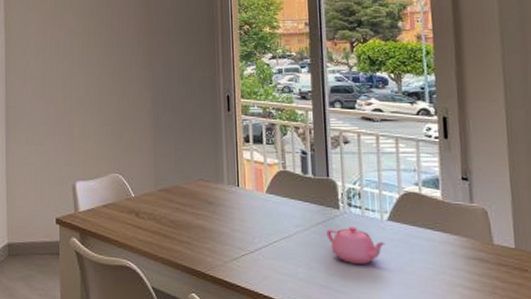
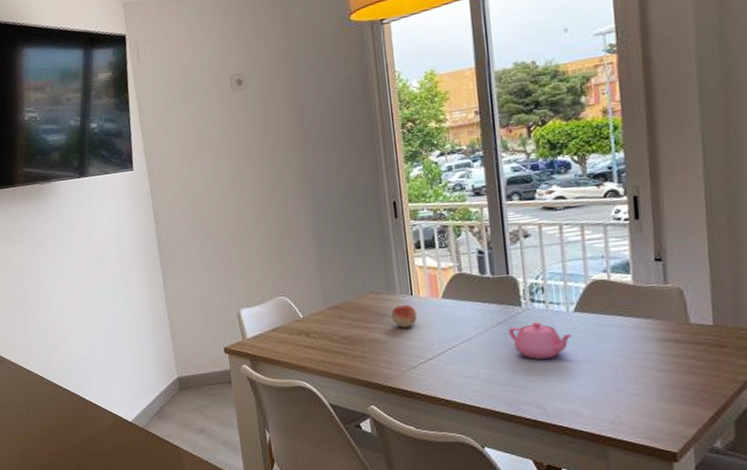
fruit: none [218,195,243,219] -> present [391,304,418,329]

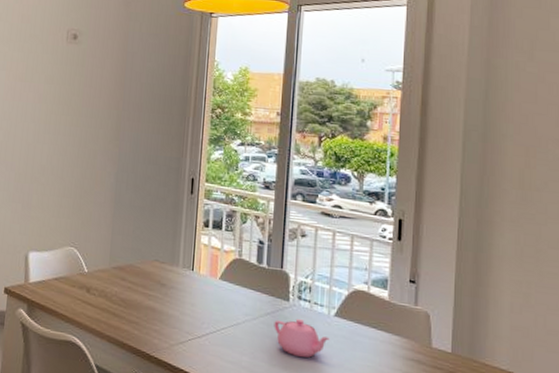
fruit: present [391,304,418,329] -> none [170,278,195,302]

